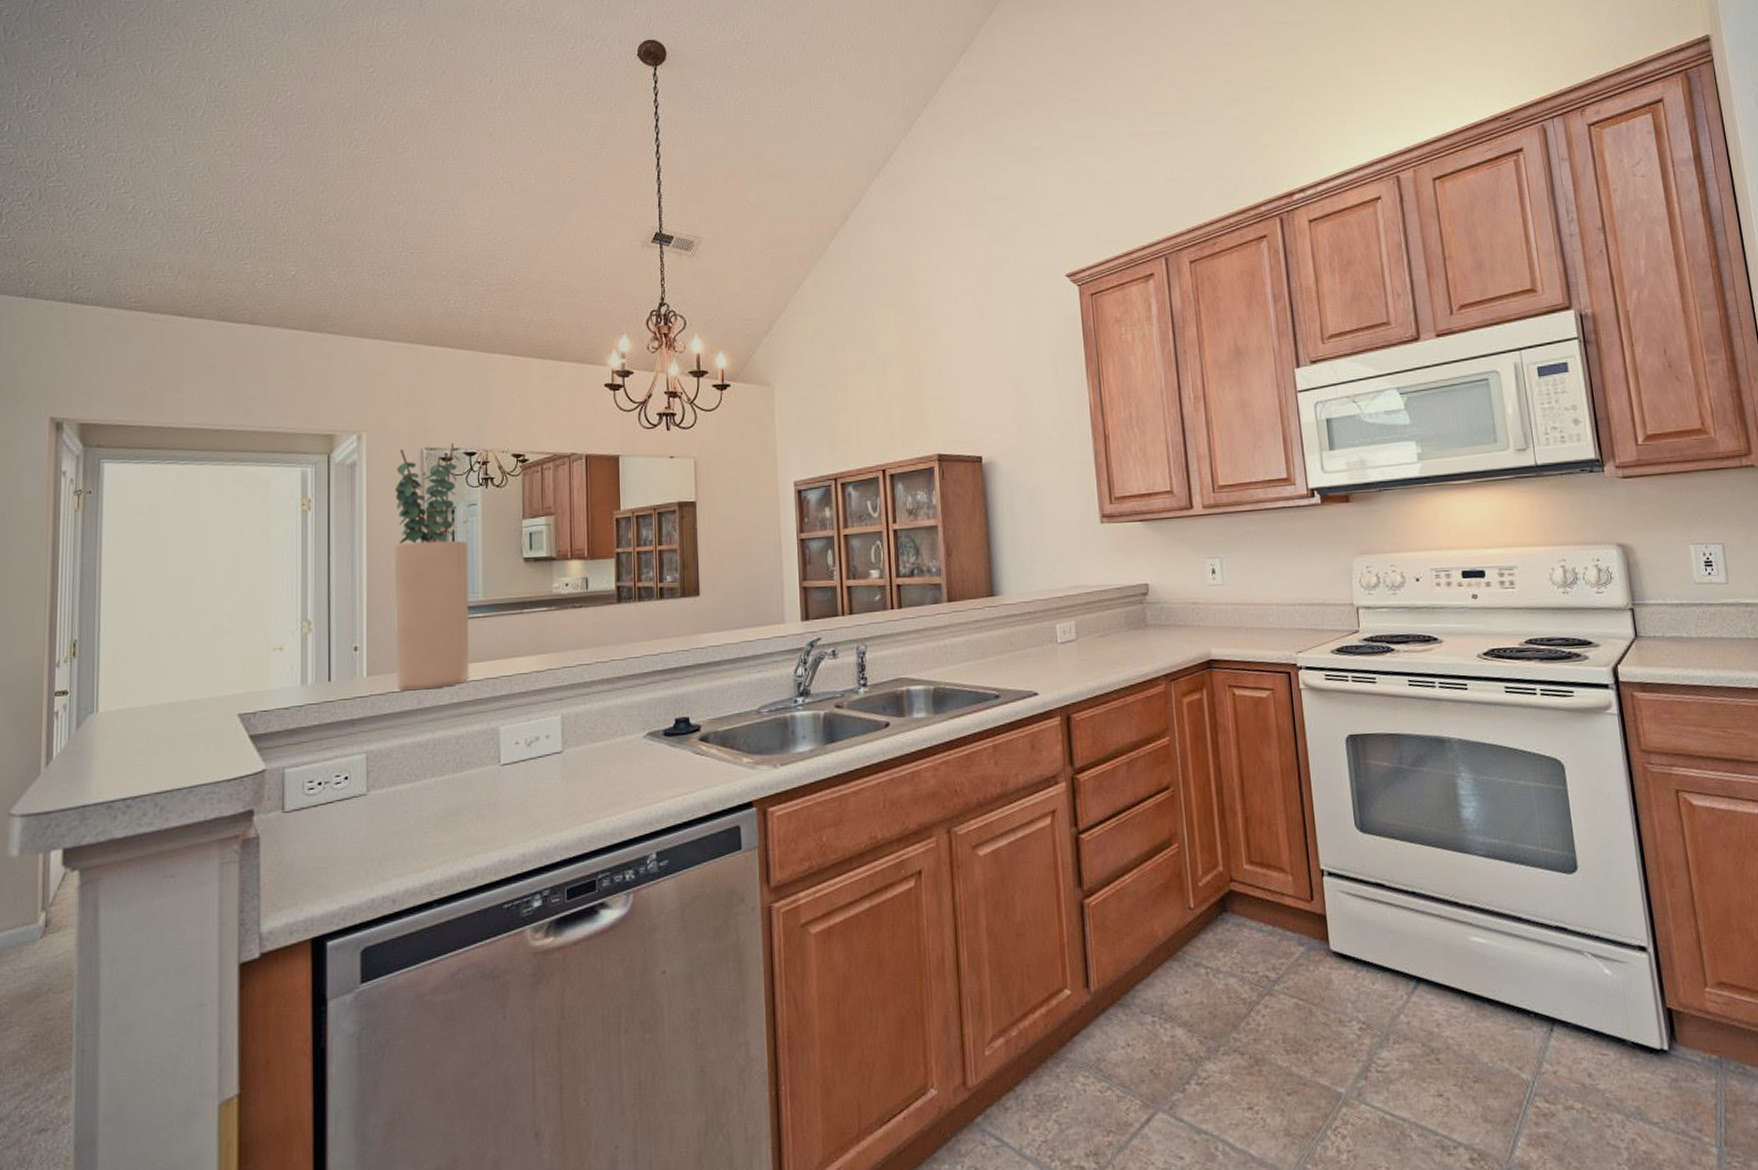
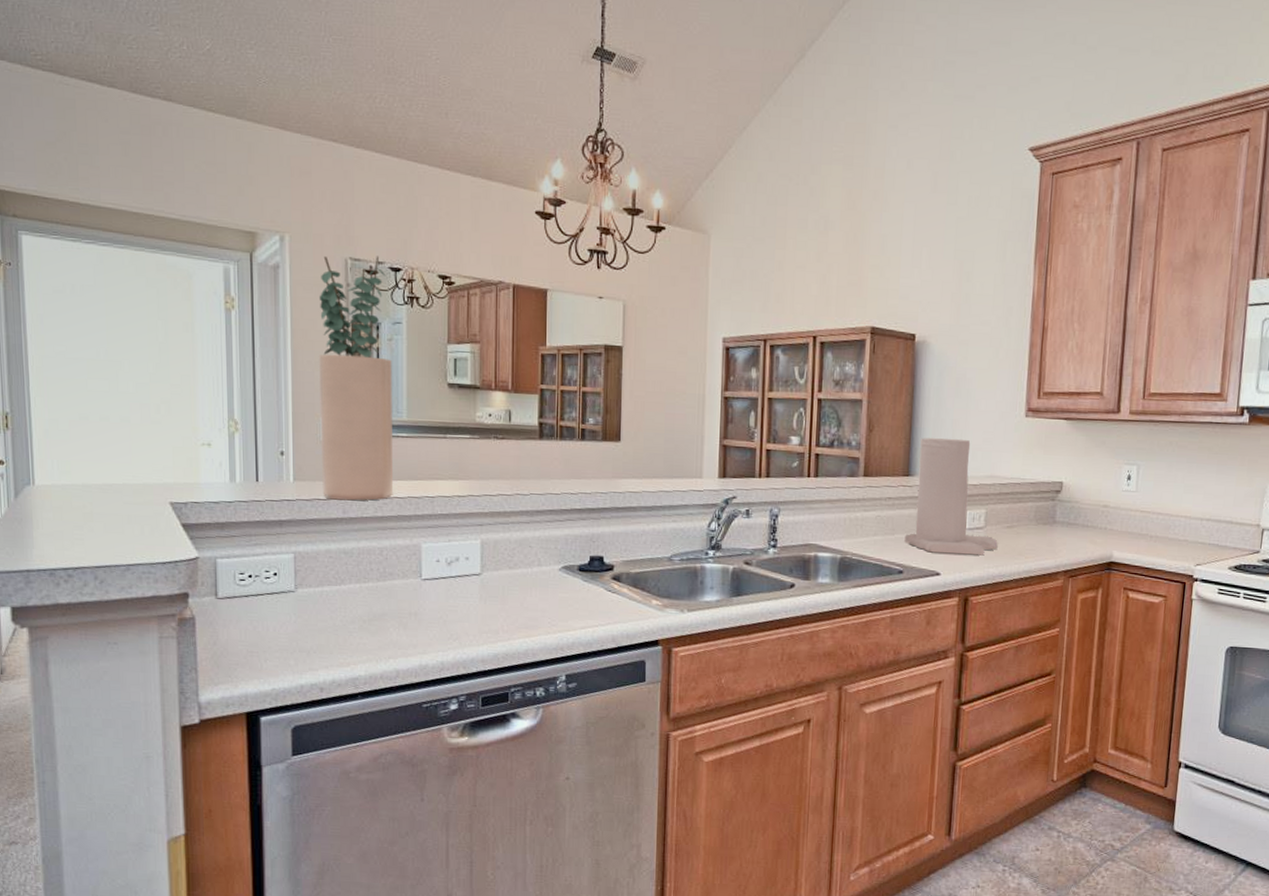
paper towel: none [996,552,1093,672] -> present [904,438,998,556]

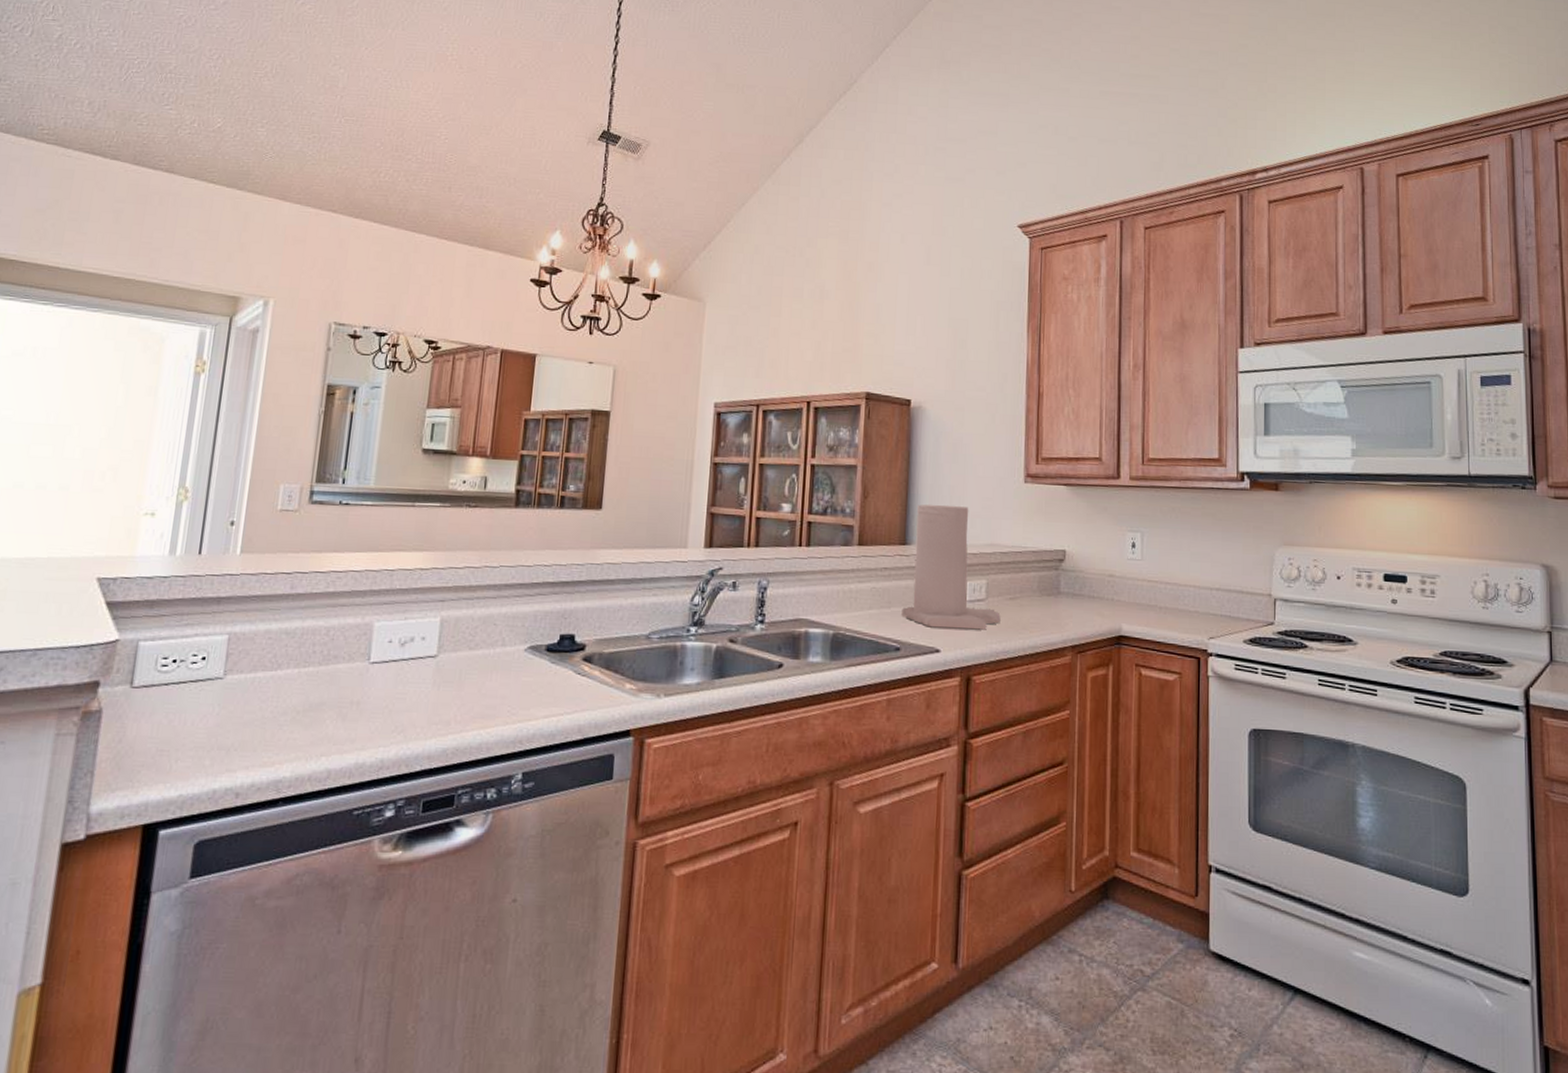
vase: present [318,255,394,501] -> none [271,320,369,575]

